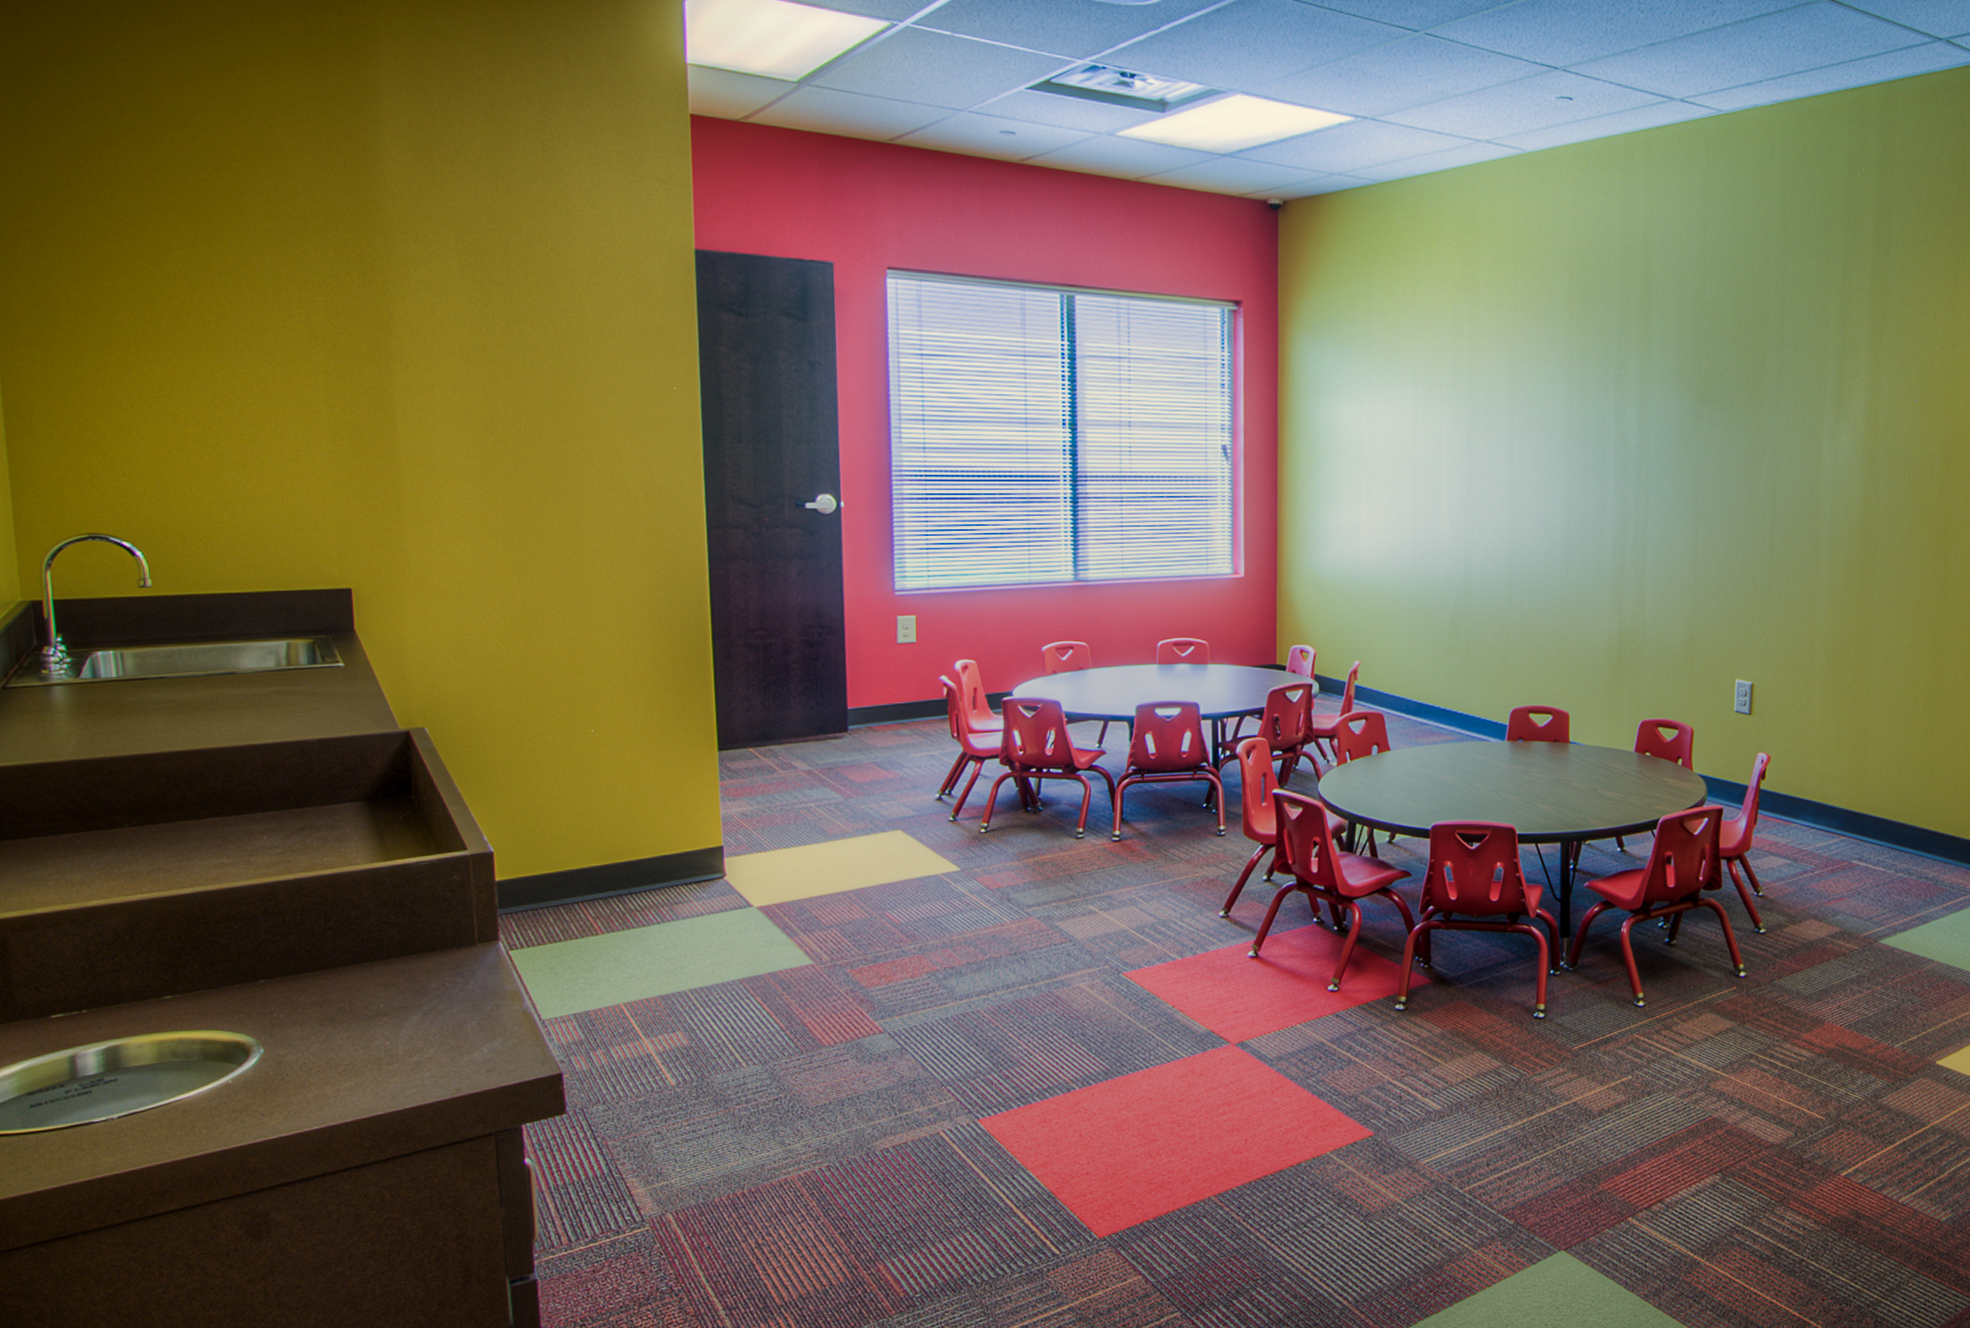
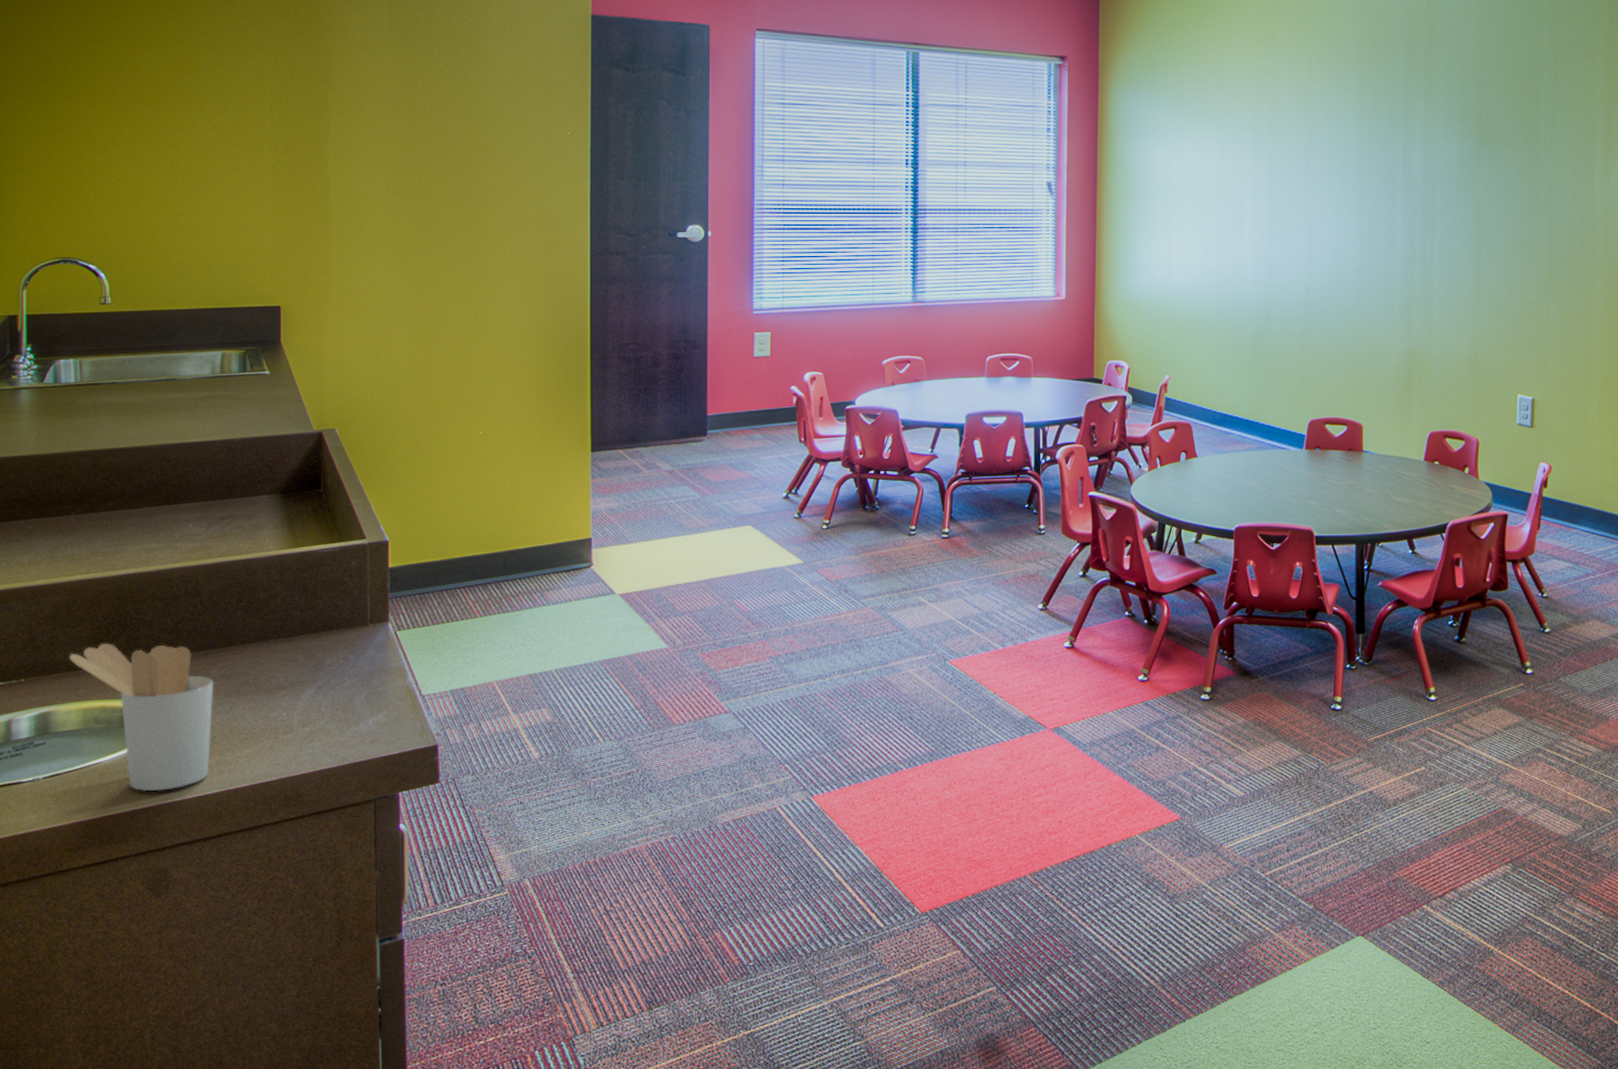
utensil holder: none [136,969,307,1130] -> present [69,643,214,792]

